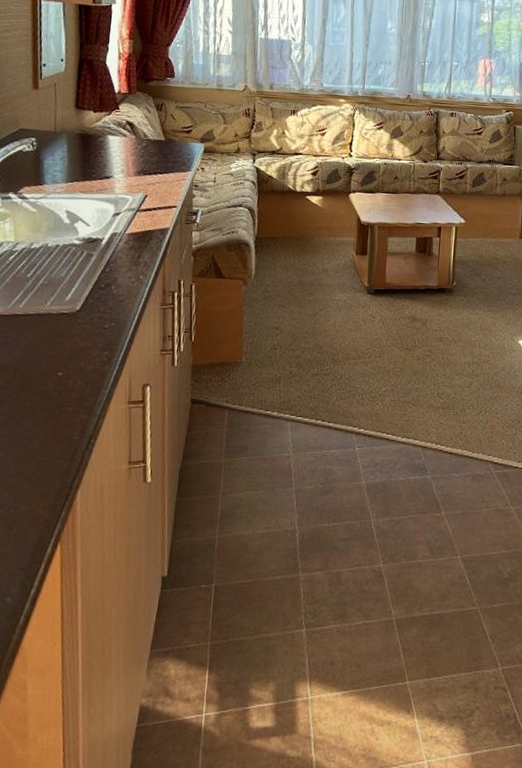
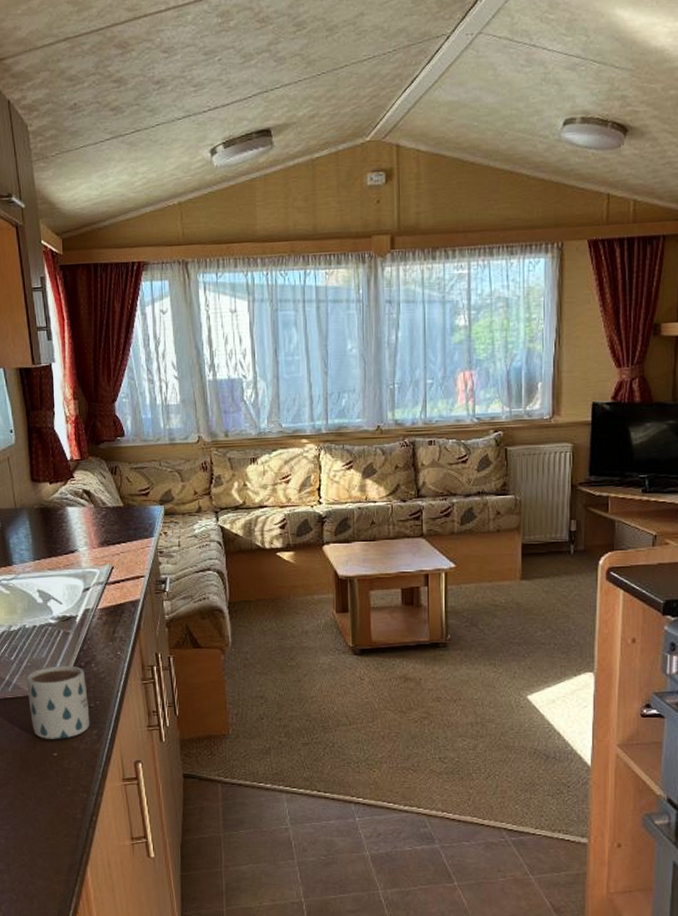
mug: none [39,285,104,359] -> present [26,665,90,739]

